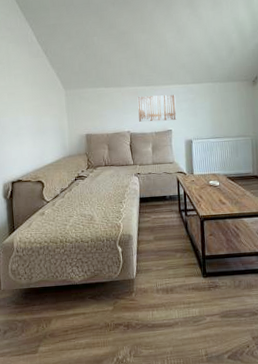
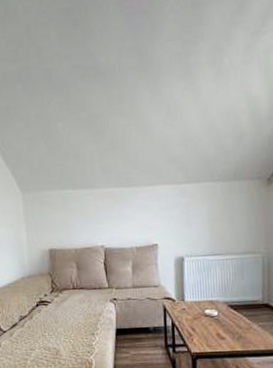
wall art: present [137,94,177,122] -> none [113,198,165,234]

